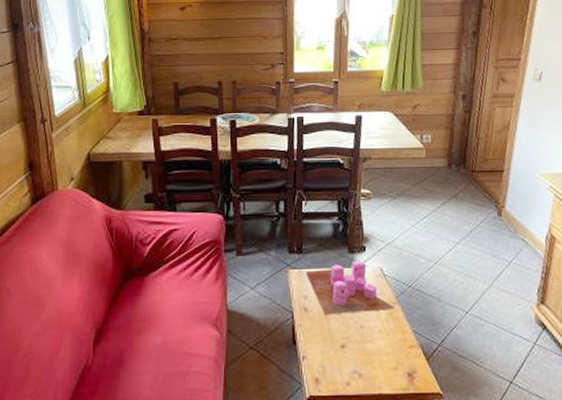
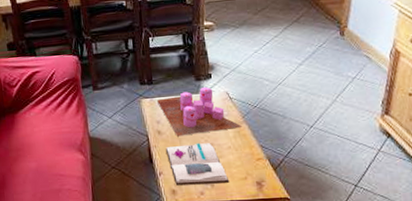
book: none [311,324,379,373] -> present [165,142,230,186]

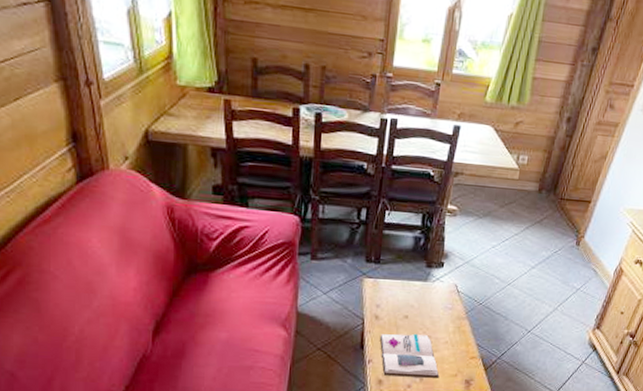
candle: present [157,86,242,137] -> none [381,275,463,325]

